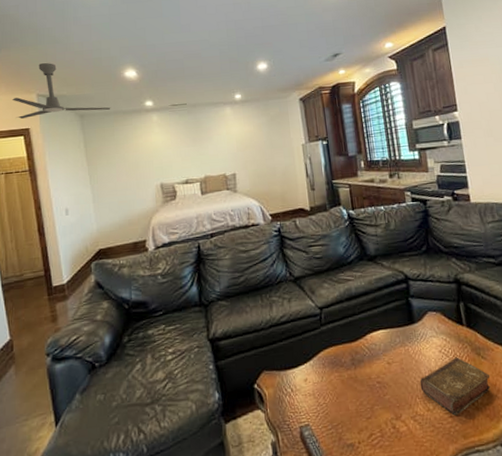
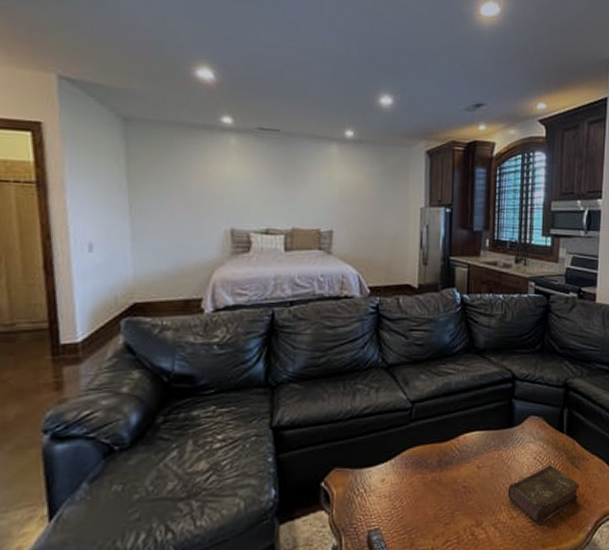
ceiling fan: present [11,63,111,119] -> none [15,31,171,118]

